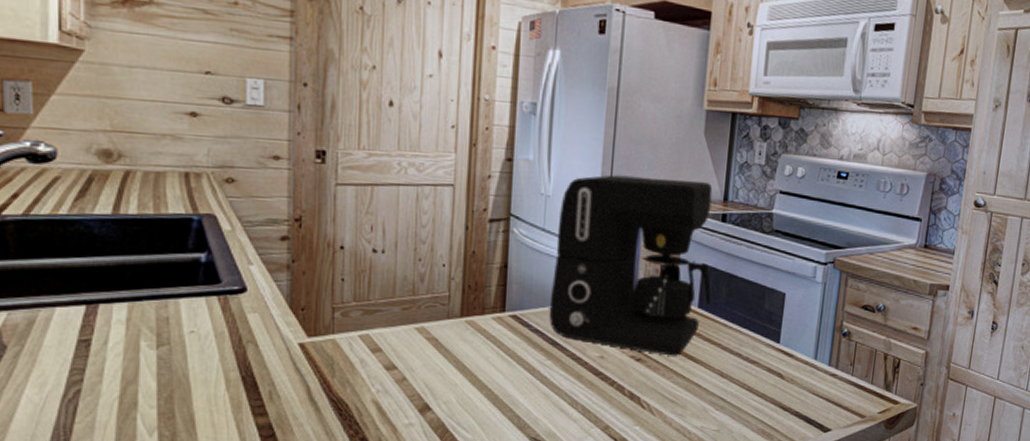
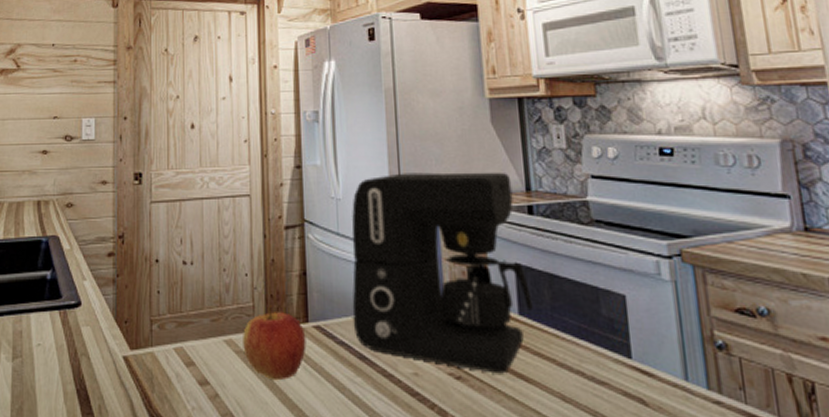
apple: none [435,296,502,365] -> present [243,305,306,381]

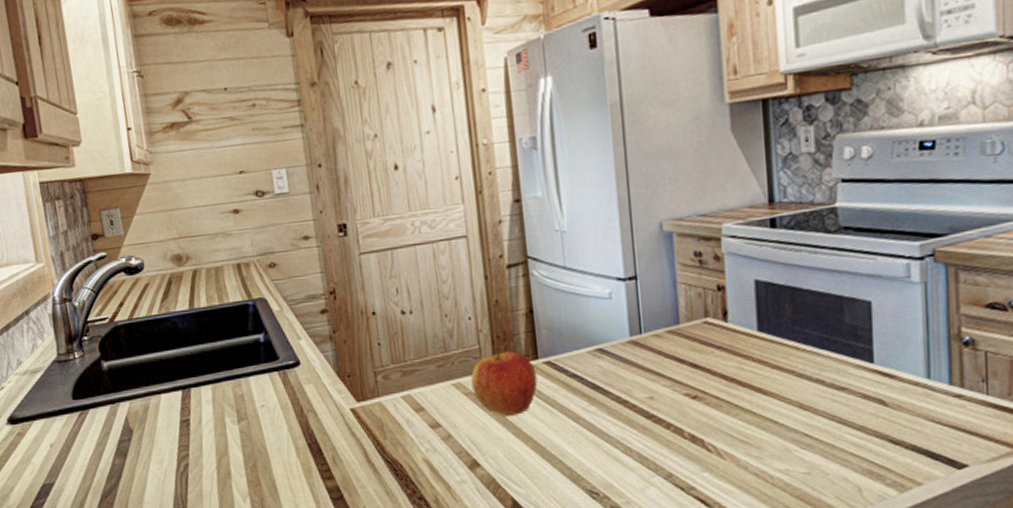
coffee maker: present [351,172,533,374] -> none [578,185,773,390]

